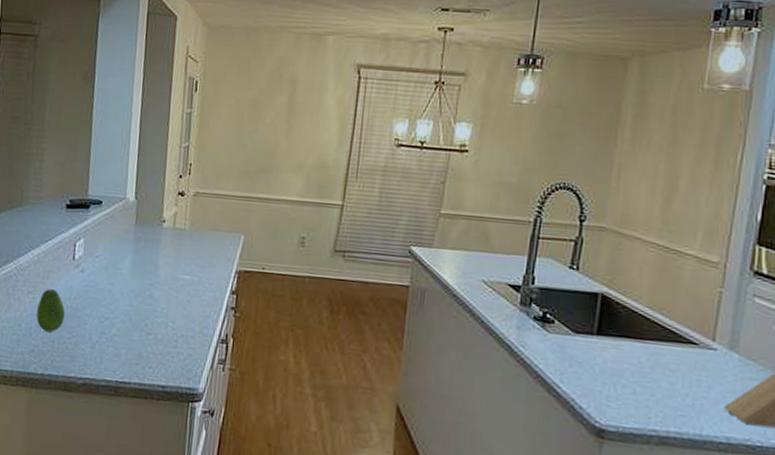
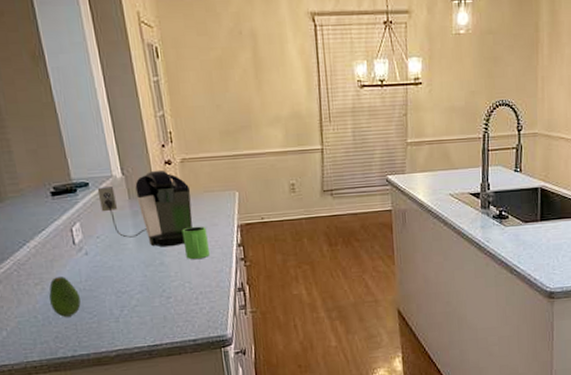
coffee maker: none [107,199,197,281] -> present [97,169,193,247]
mug: none [176,263,204,300] -> present [182,226,210,260]

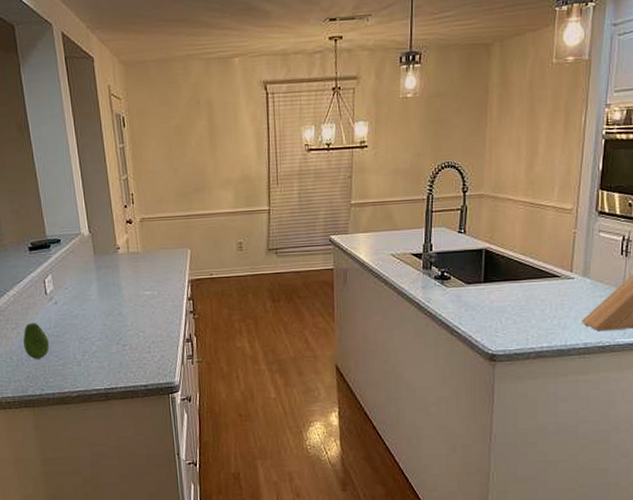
coffee maker: present [97,169,193,247] -> none [67,228,149,298]
mug: present [182,226,210,260] -> none [138,280,162,311]

